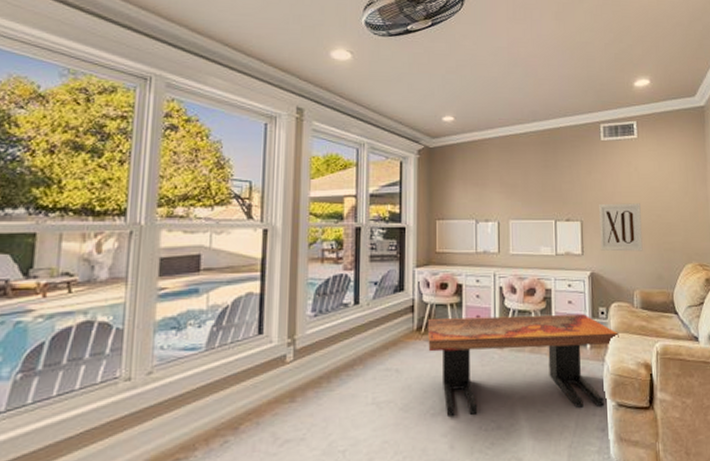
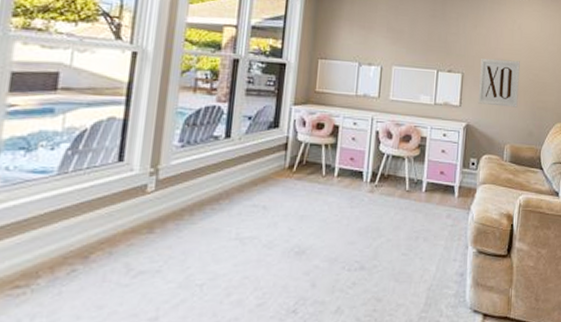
coffee table: present [427,314,619,416] -> none [298,158,486,255]

